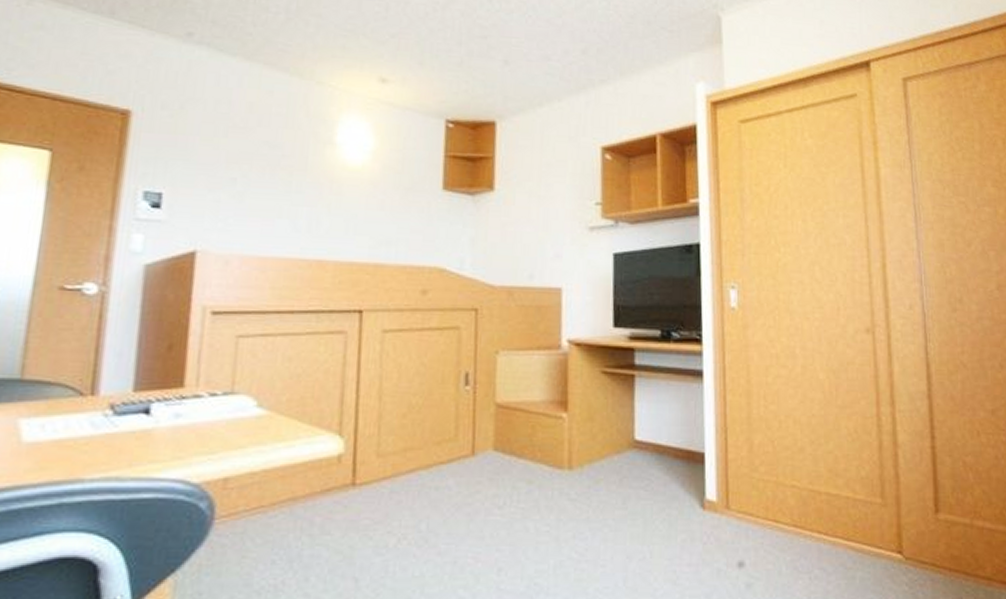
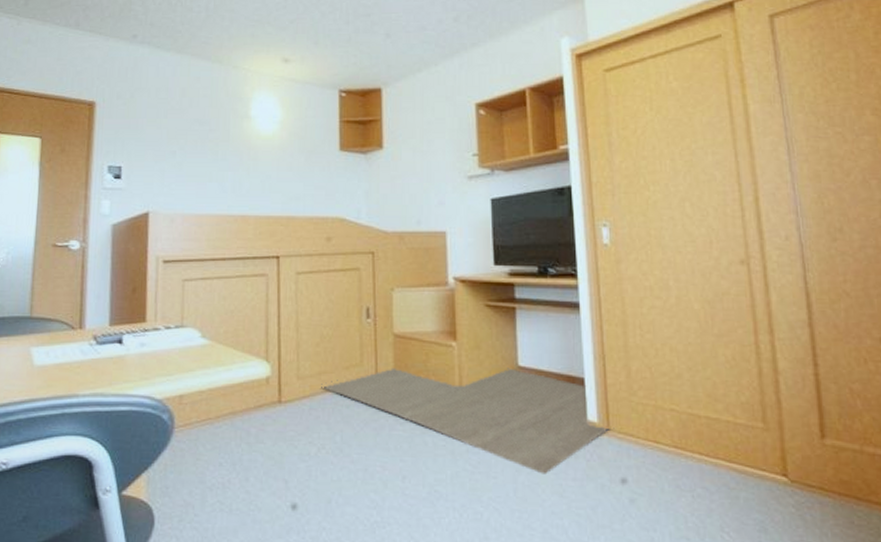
rug: none [406,442,729,560] -> present [321,367,610,474]

